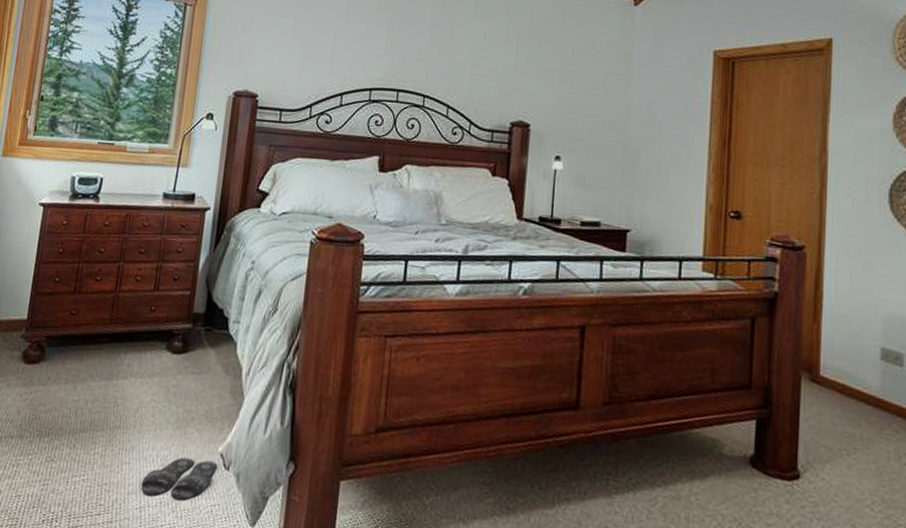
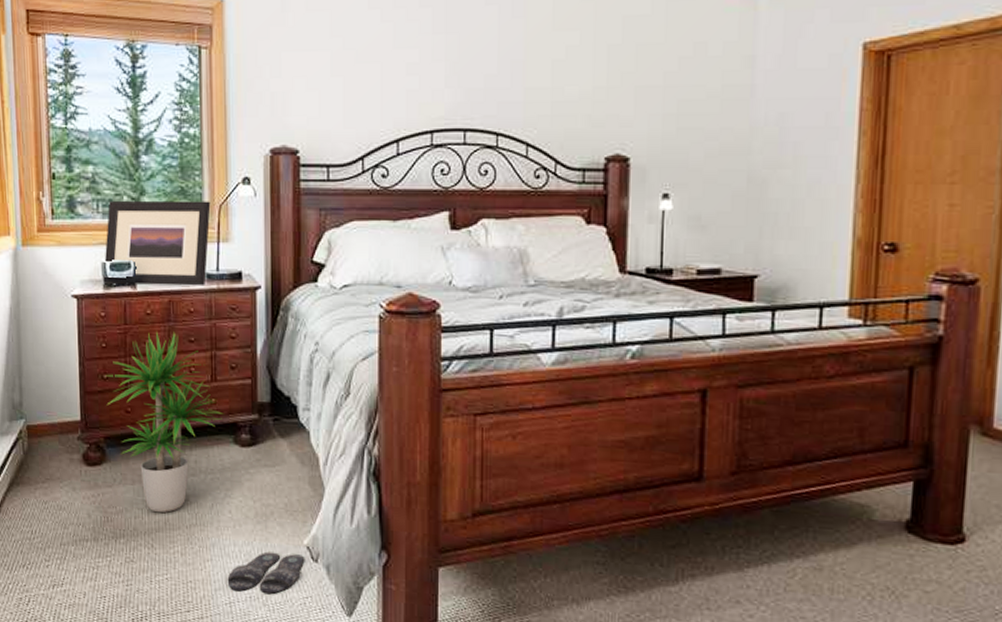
potted plant: none [54,241,161,414] -> present [105,331,224,513]
picture frame: none [70,124,176,204] -> present [103,200,211,286]

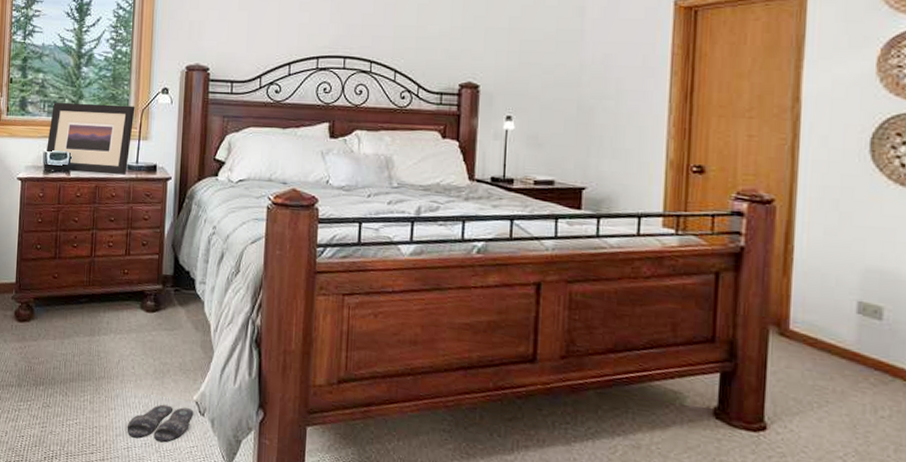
potted plant: present [105,331,224,513] -> none [38,211,134,366]

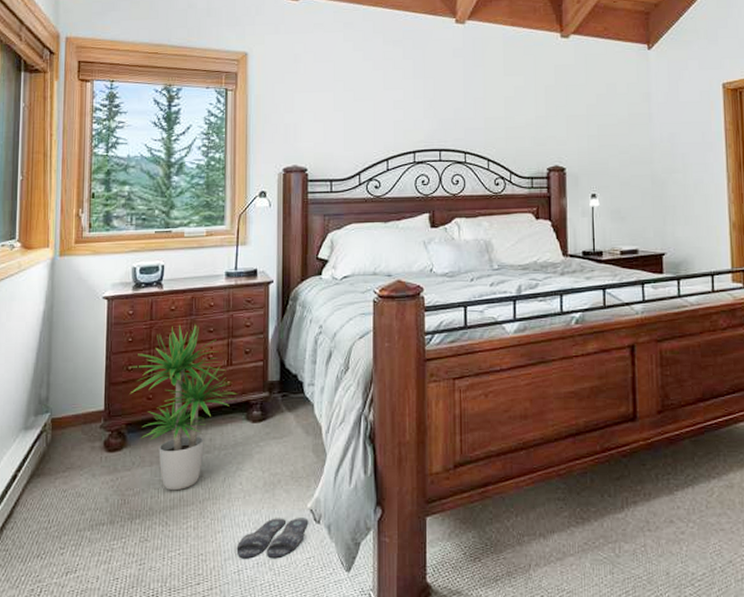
potted plant: none [38,211,134,366] -> present [129,324,238,491]
picture frame: present [44,102,135,176] -> none [133,212,232,285]

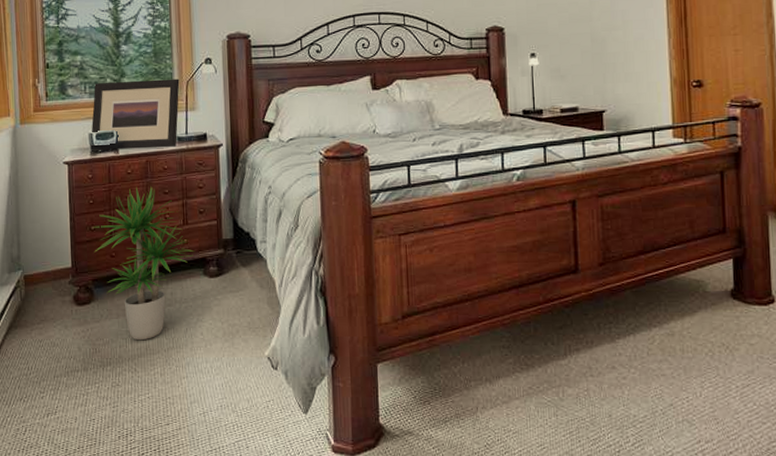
picture frame: none [133,212,232,285] -> present [90,78,180,150]
slippers: present [236,518,309,559] -> none [201,365,267,402]

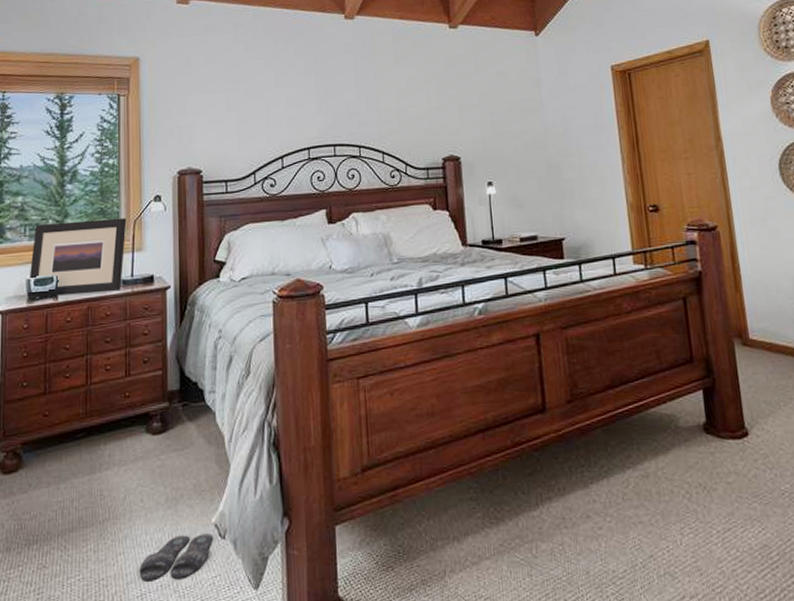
potted plant: present [93,186,194,341] -> none [25,335,137,513]
slippers: none [201,365,267,402] -> present [139,533,214,582]

